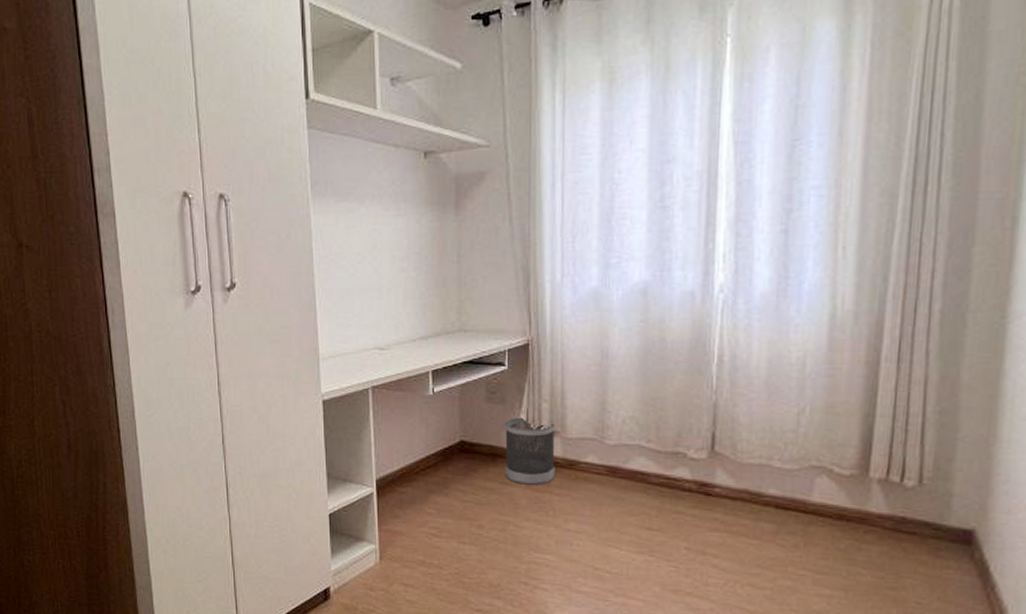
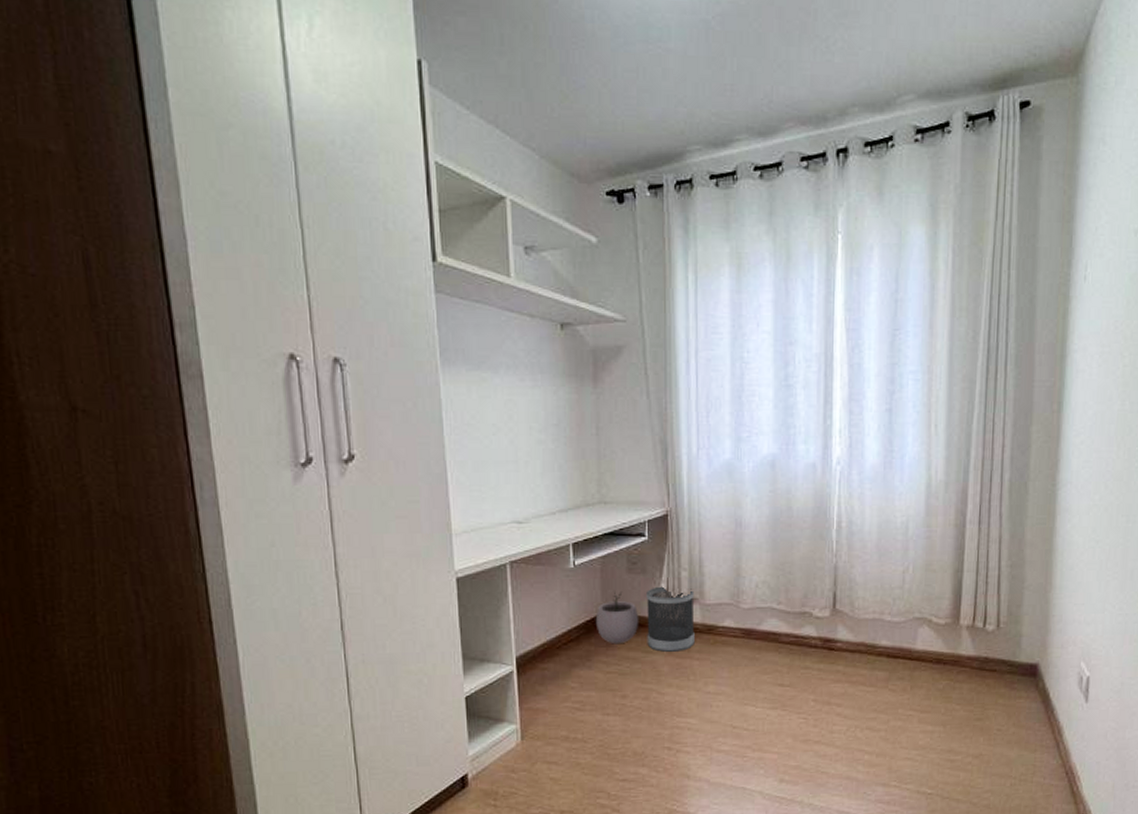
plant pot: none [453,420,497,474] -> present [595,591,639,644]

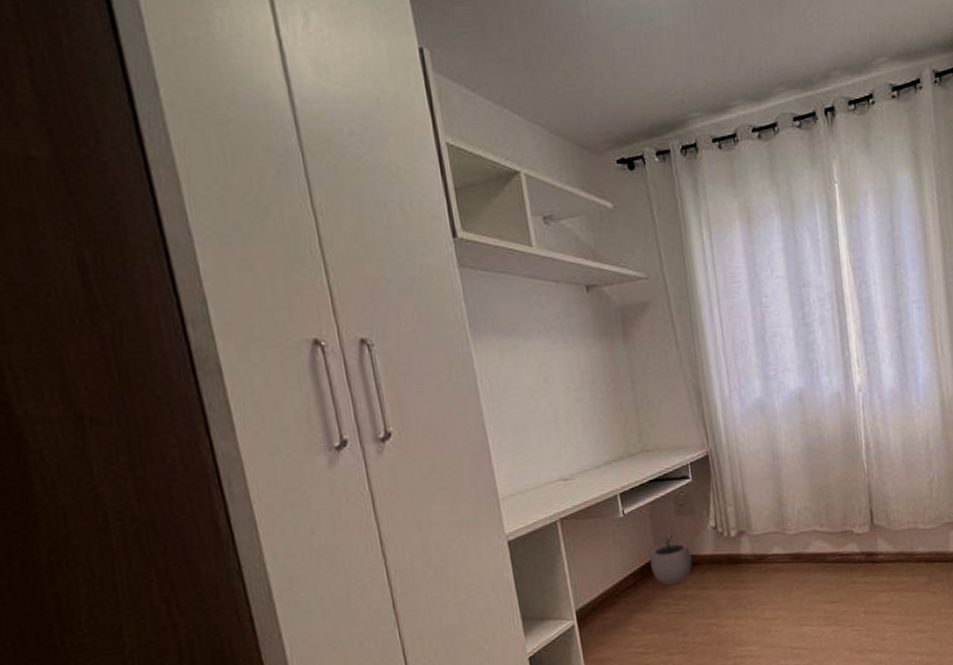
wastebasket: present [646,586,695,653] -> none [696,522,748,587]

